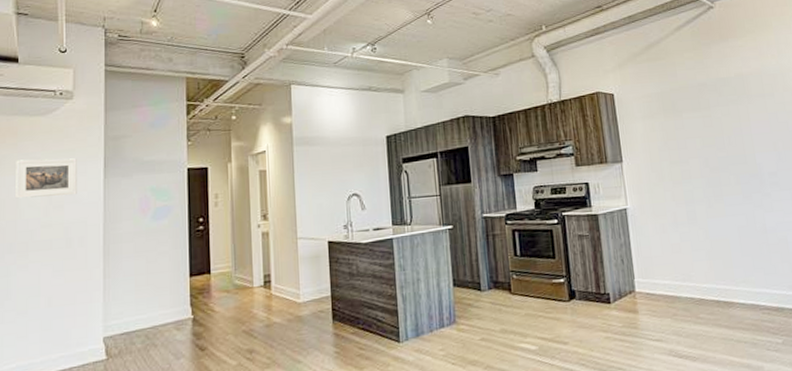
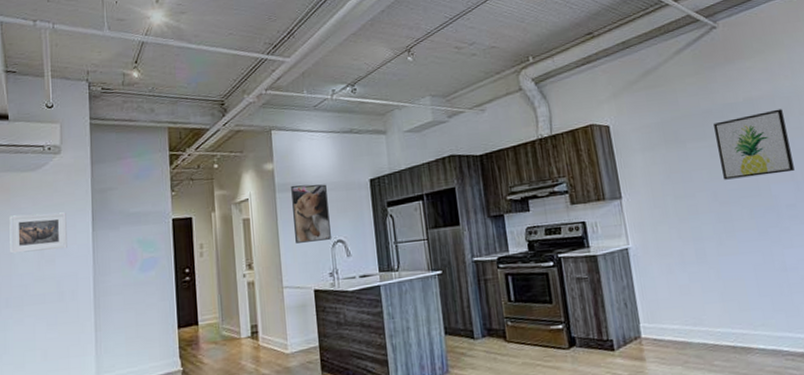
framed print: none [309,139,347,196] -> present [291,184,331,243]
wall art: none [707,85,777,148] -> present [713,109,795,180]

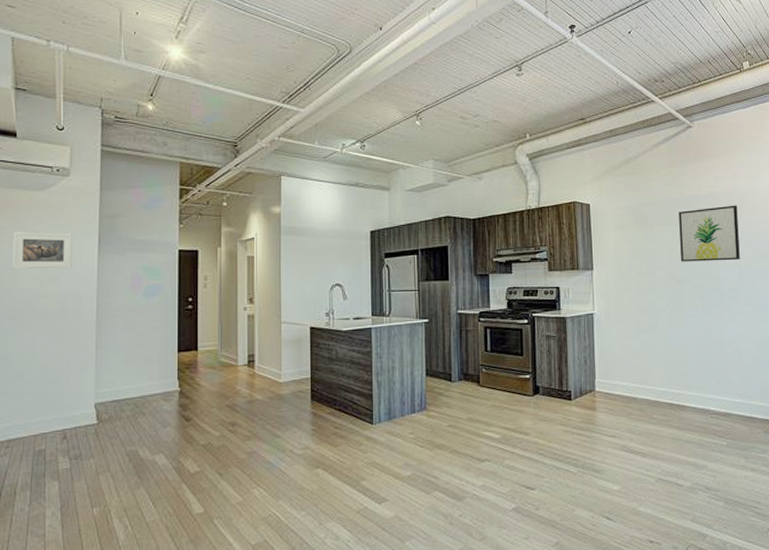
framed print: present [291,184,331,243] -> none [296,229,330,283]

